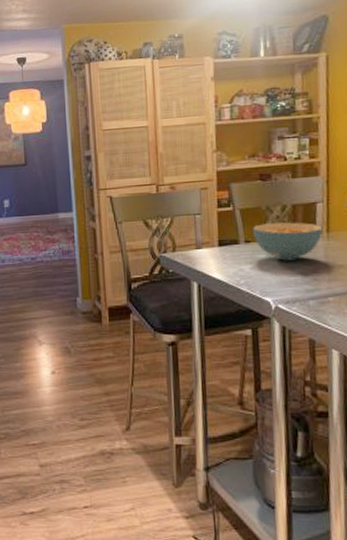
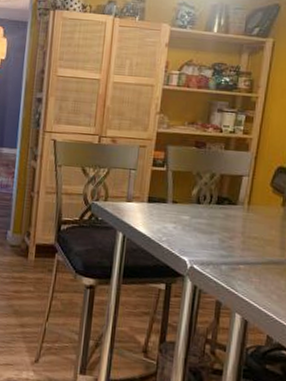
cereal bowl: present [253,222,322,261] -> none [181,187,244,226]

